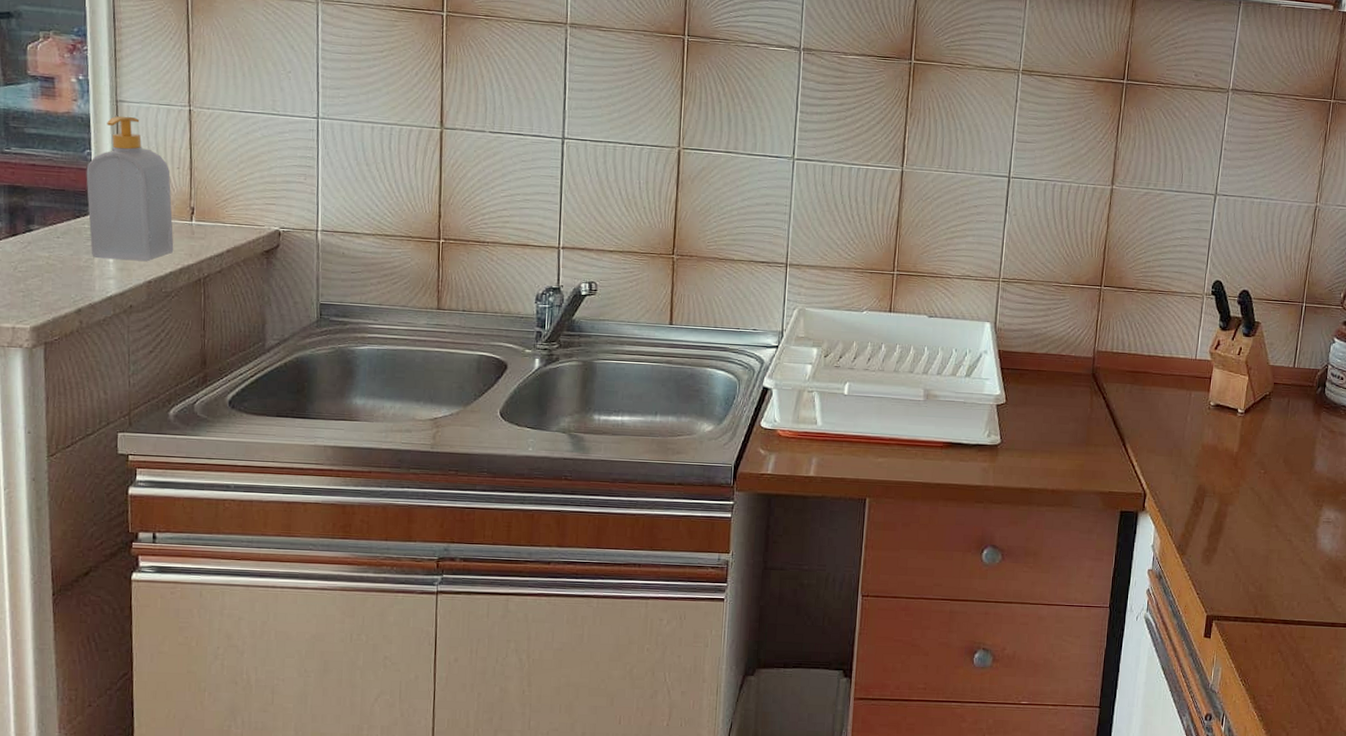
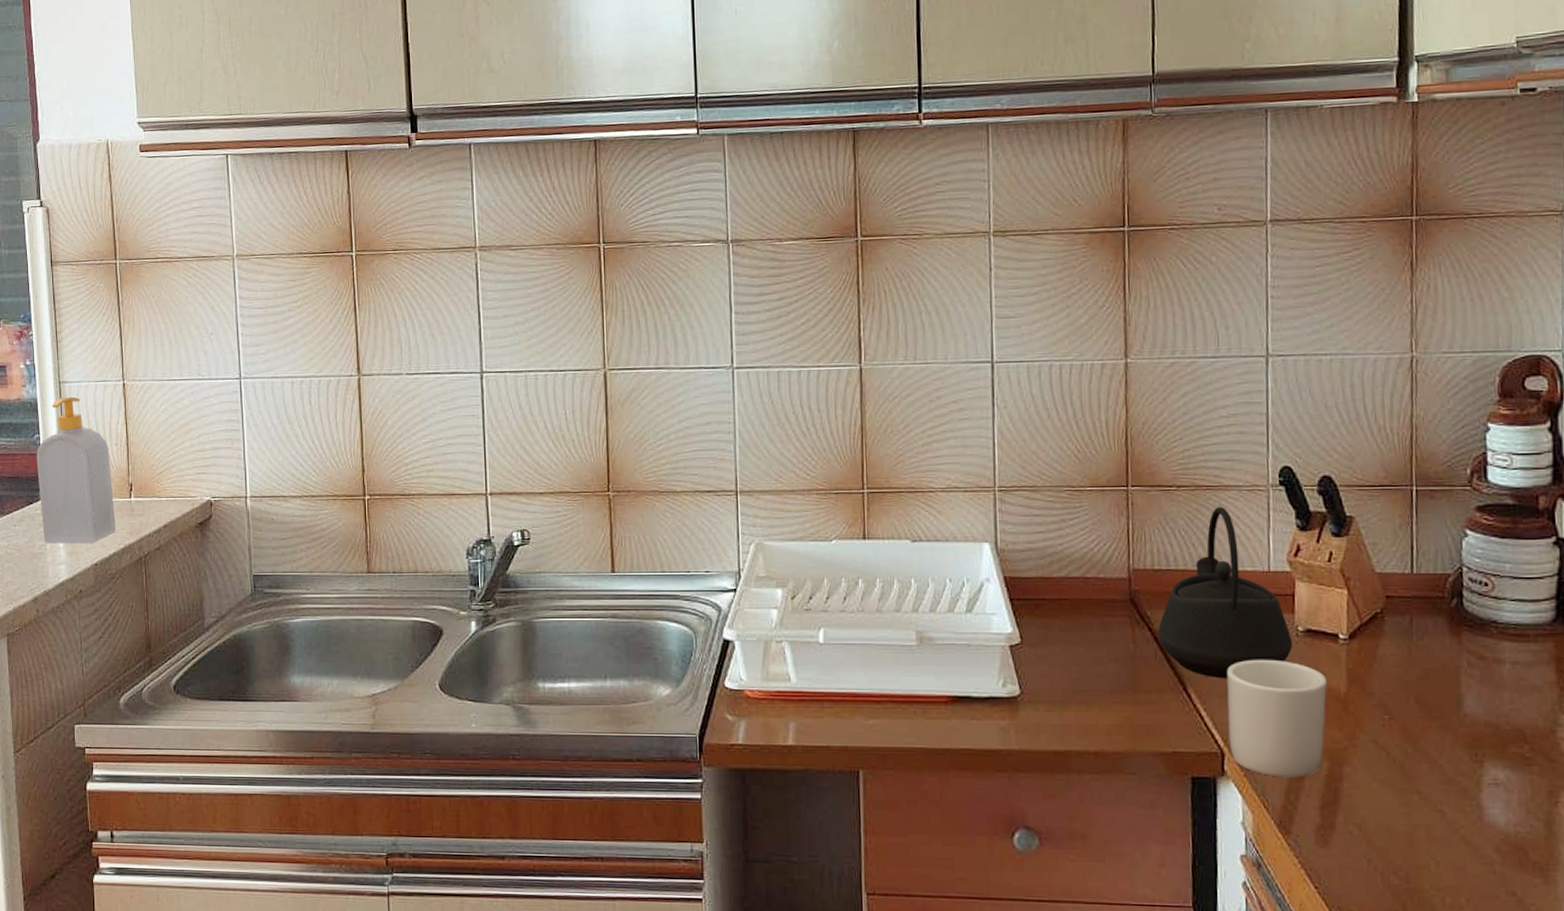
kettle: none [1109,308,1206,439] -> present [1156,507,1293,679]
mug: none [1150,424,1225,514] -> present [1226,659,1327,778]

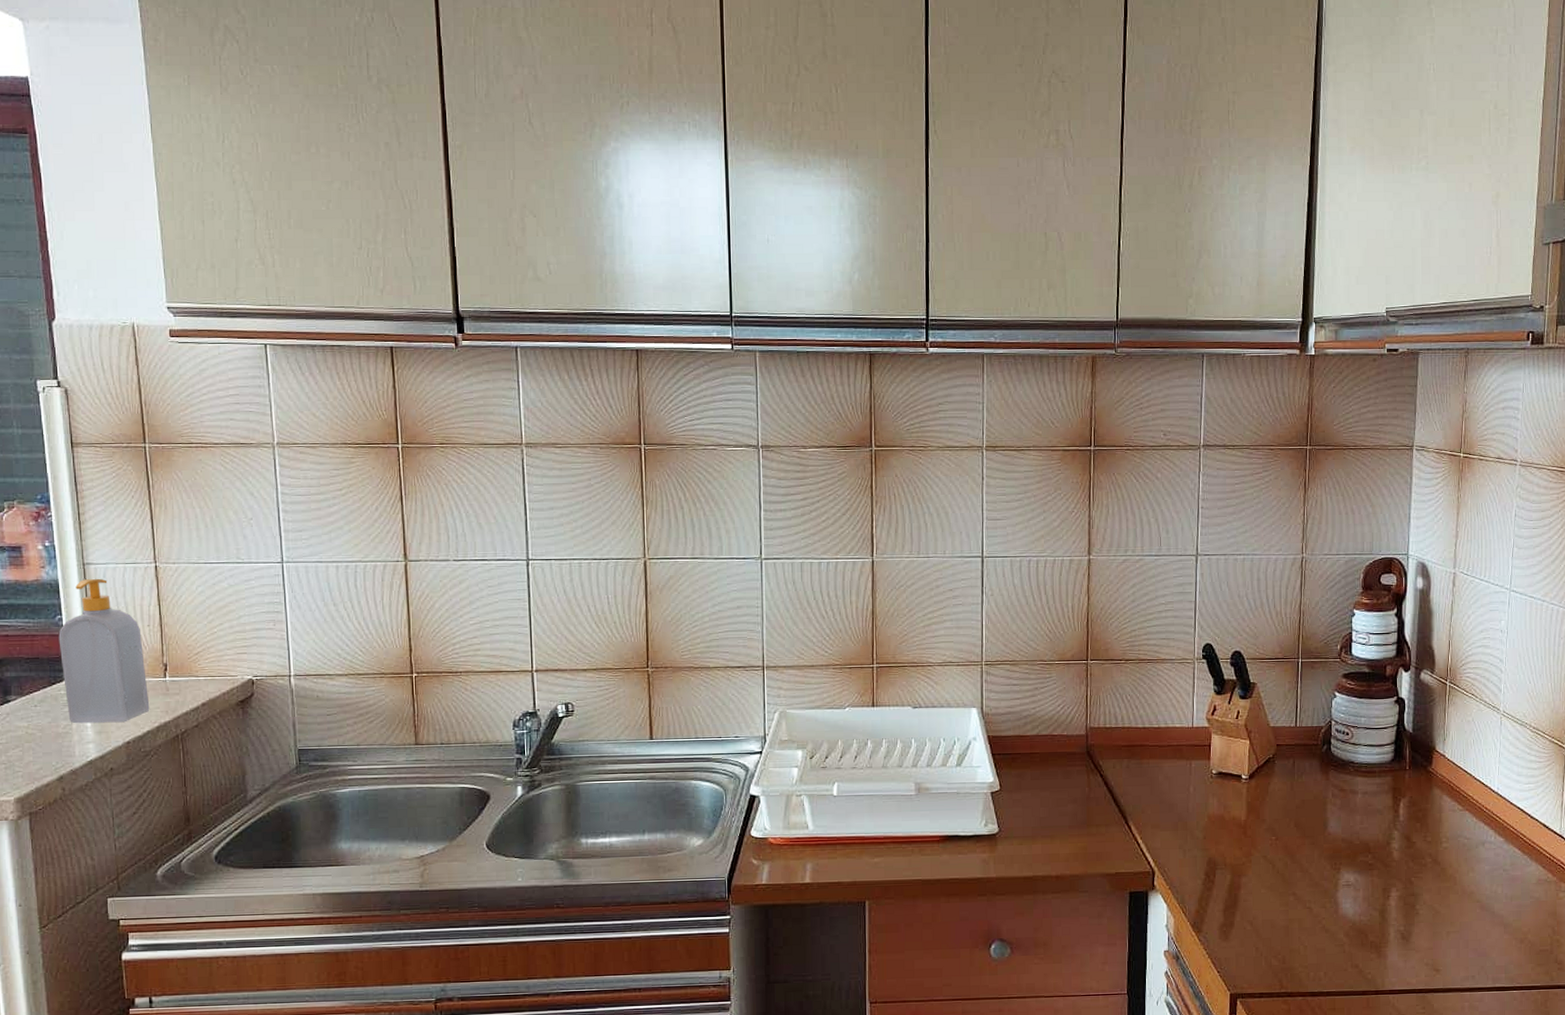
kettle: present [1156,507,1293,679] -> none [1106,676,1208,813]
mug: present [1226,659,1327,778] -> none [1158,796,1232,889]

